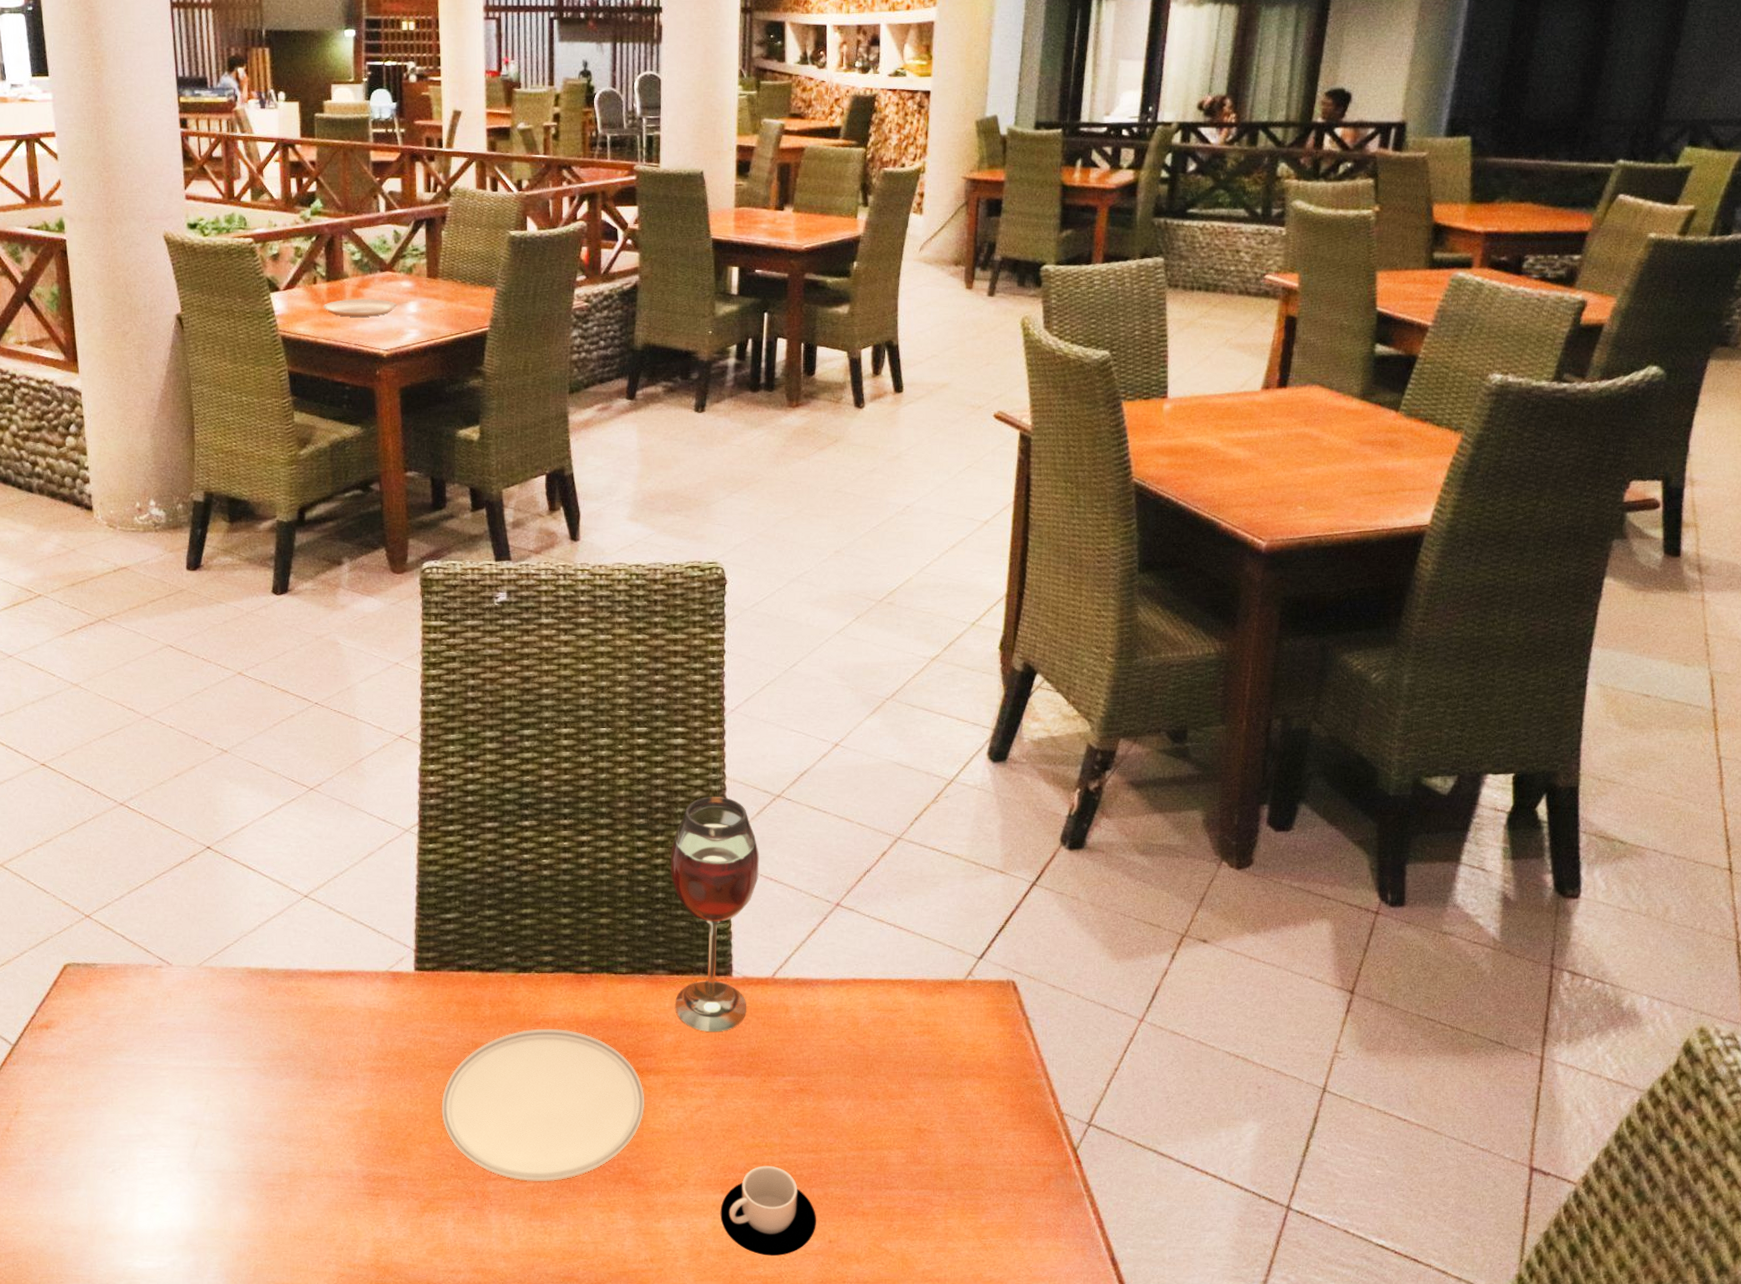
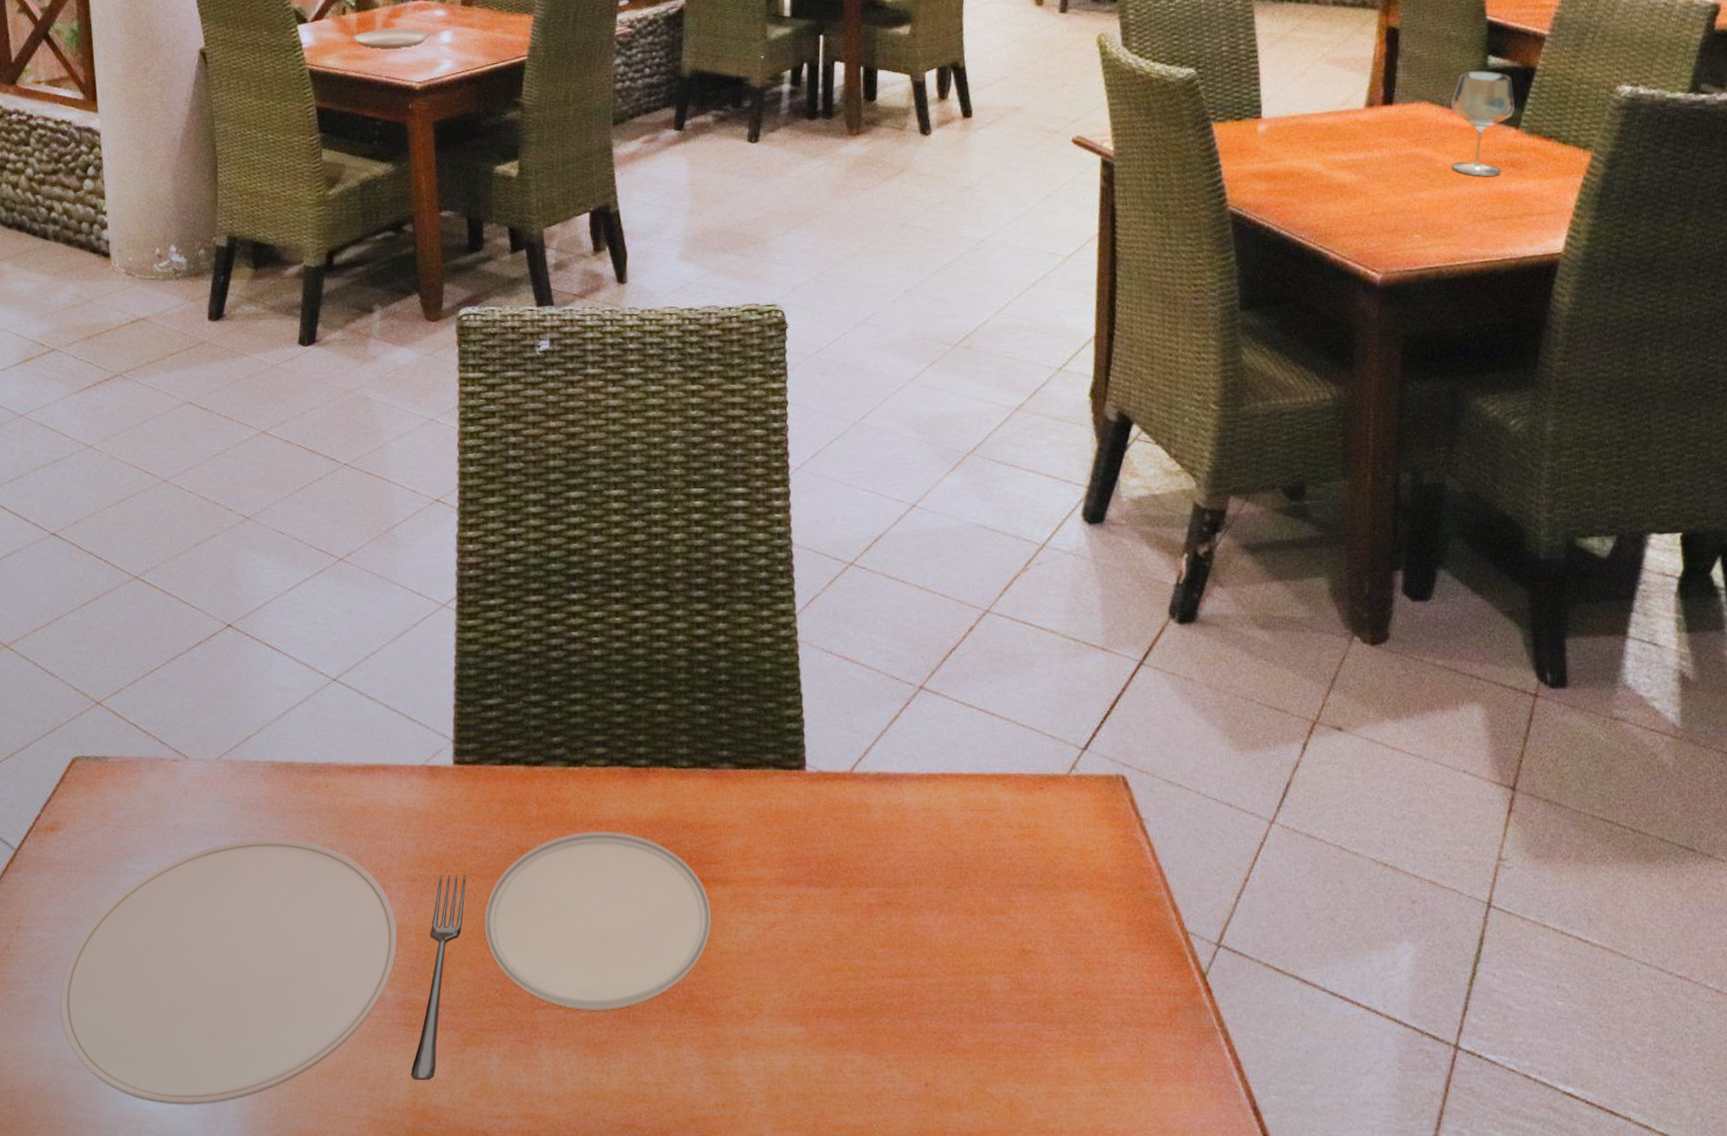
plate: none [57,1035,363,1264] -> present [60,838,398,1105]
fork: none [375,1066,426,1242] -> present [411,874,467,1081]
wineglass: present [670,796,759,1033] -> none [733,564,833,836]
cup: present [720,1165,816,1256] -> none [800,993,910,1101]
wine glass: none [1336,358,1396,454] -> present [1451,71,1515,176]

